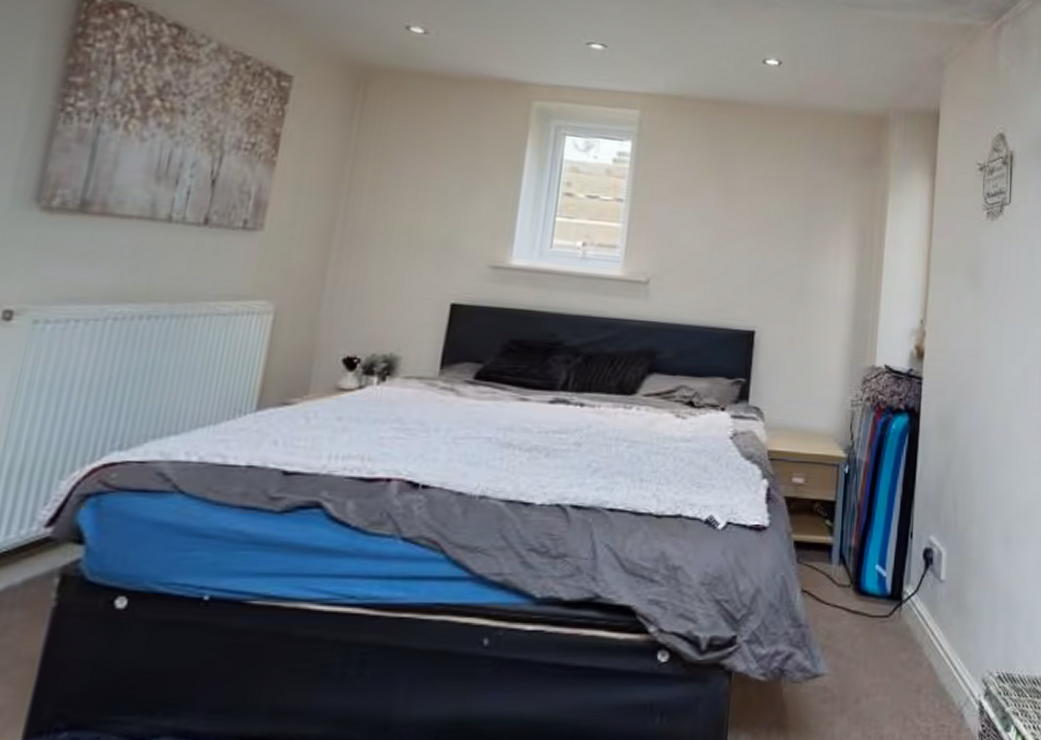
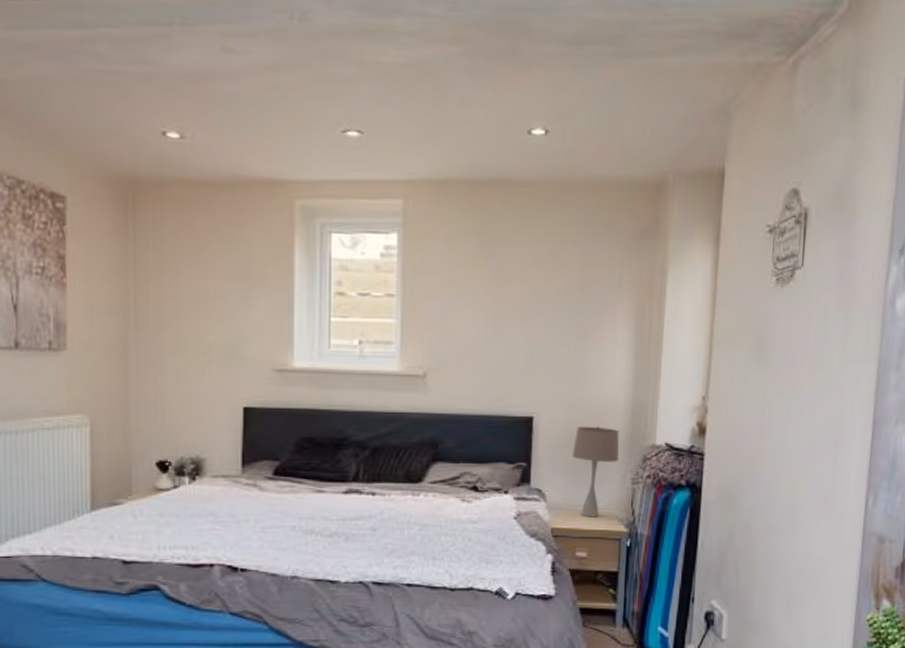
table lamp: none [792,343,840,441] -> present [571,426,620,518]

